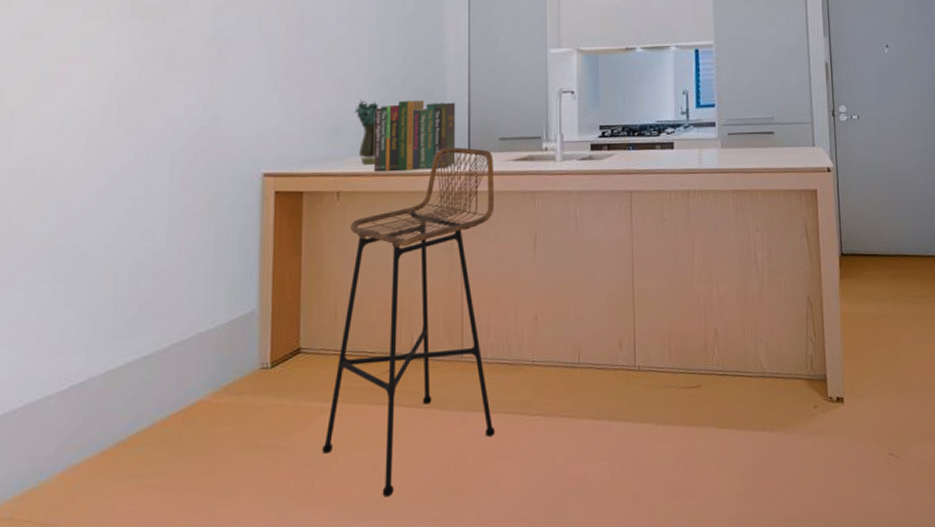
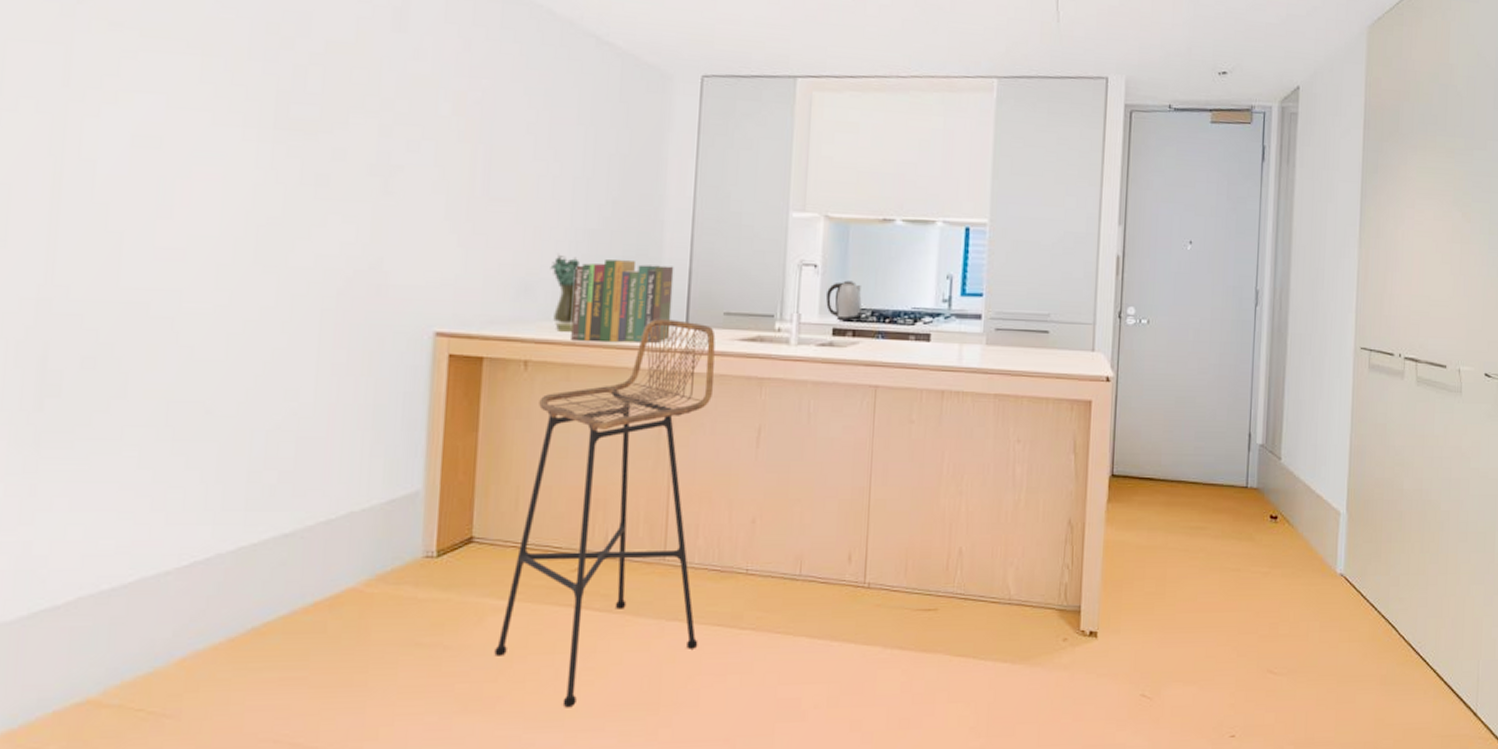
kettle: none [584,102,615,138] -> present [826,280,863,322]

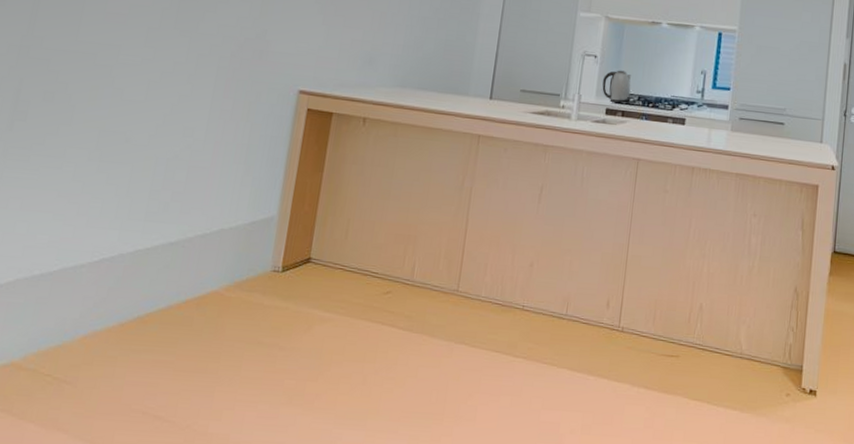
bar stool: present [494,319,716,707] -> none [317,91,513,409]
vase: present [550,254,580,332] -> none [388,35,413,97]
books: present [571,259,674,343] -> none [400,41,485,111]

